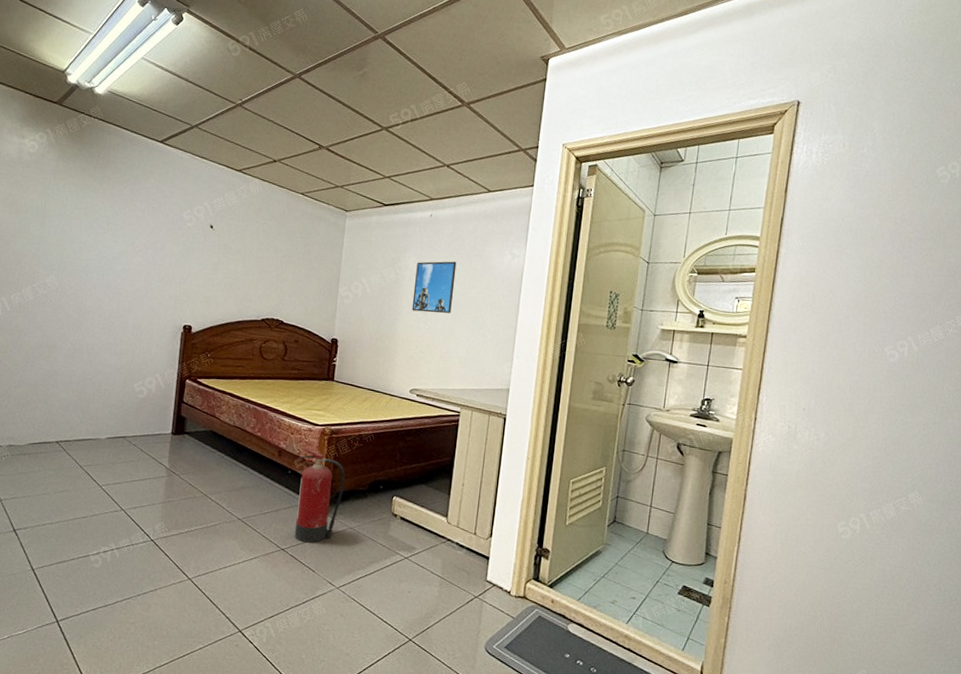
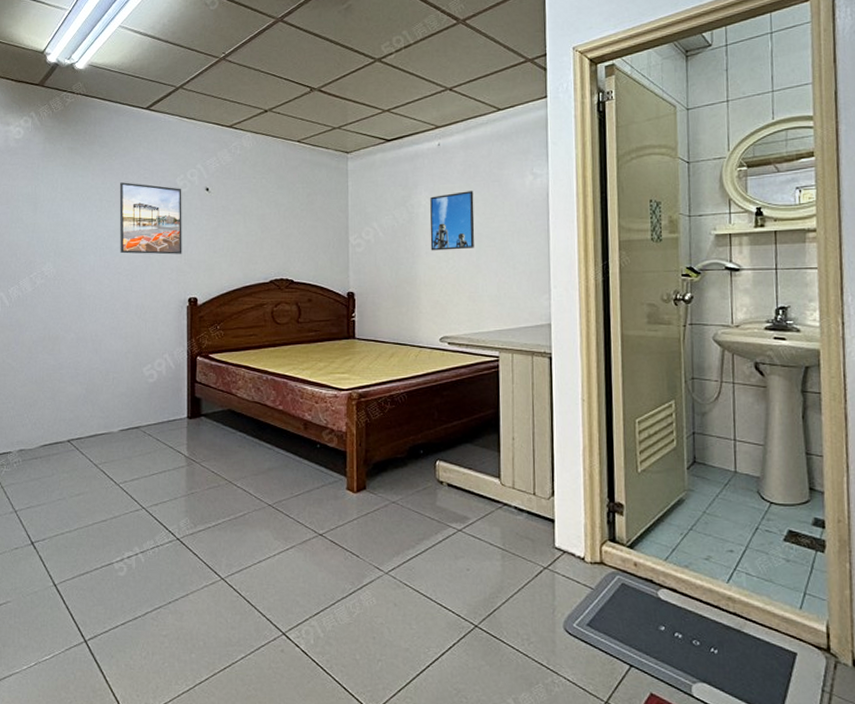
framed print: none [122,209,188,284] -> present [119,182,182,255]
fire extinguisher: present [294,447,345,543] -> none [326,416,380,524]

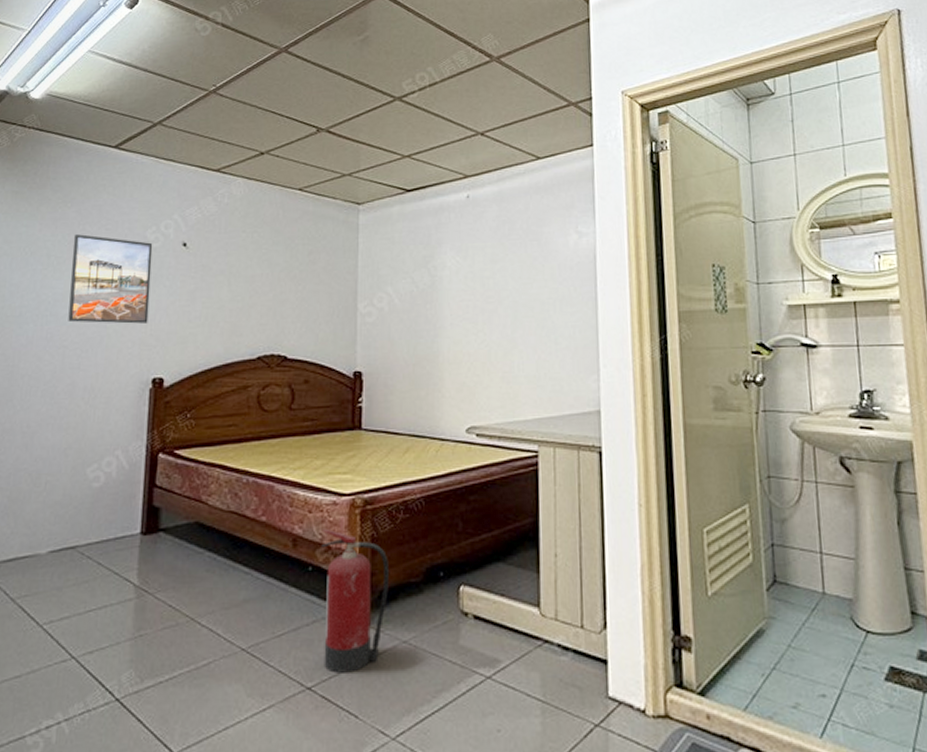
fire extinguisher: none [326,416,380,524] -> present [321,530,388,673]
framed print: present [430,191,475,251] -> none [456,251,509,322]

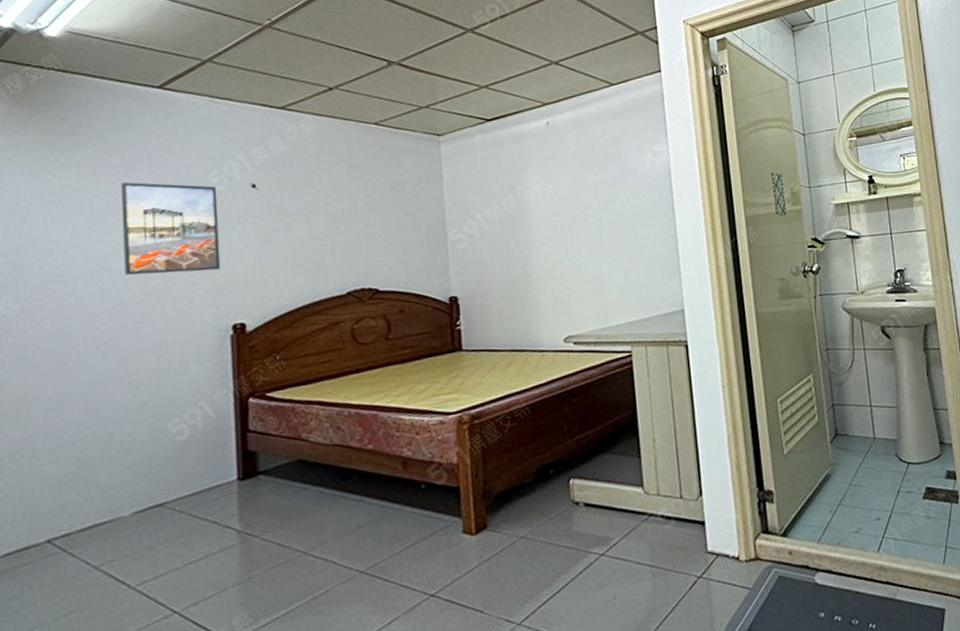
fire extinguisher: present [321,530,388,673] -> none [432,447,503,577]

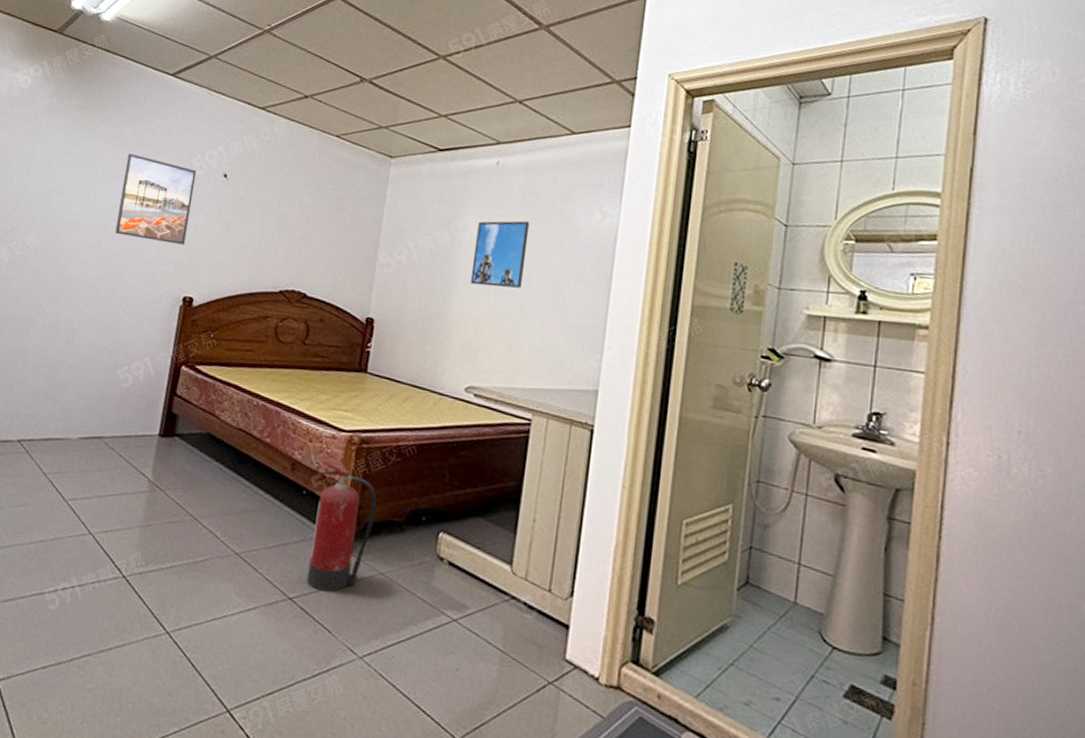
fire extinguisher: none [432,447,503,577] -> present [306,459,377,592]
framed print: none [541,172,595,241] -> present [470,220,530,288]

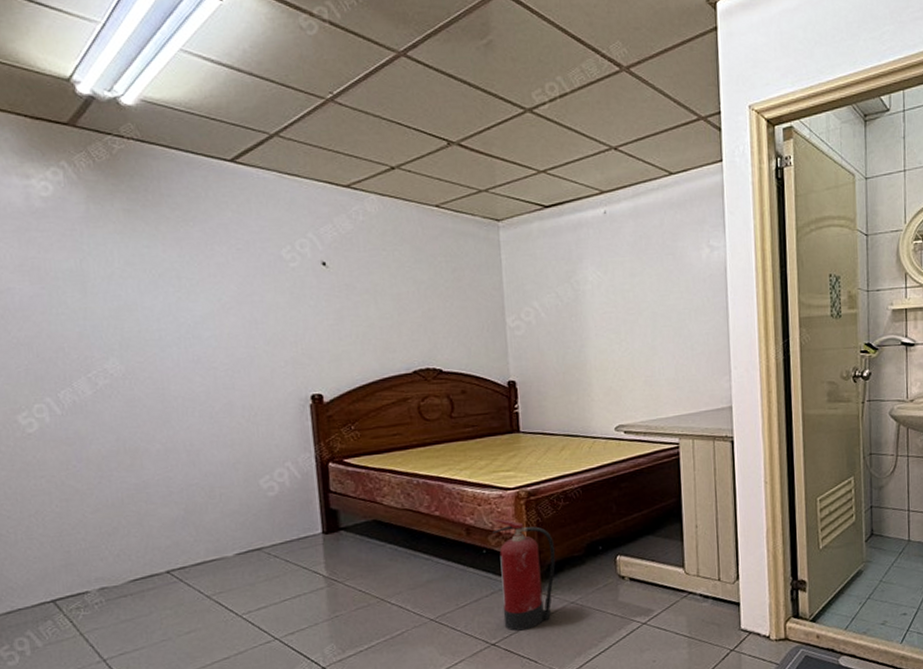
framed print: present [115,154,197,245] -> none [202,255,298,344]
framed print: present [470,220,530,288] -> none [597,265,649,332]

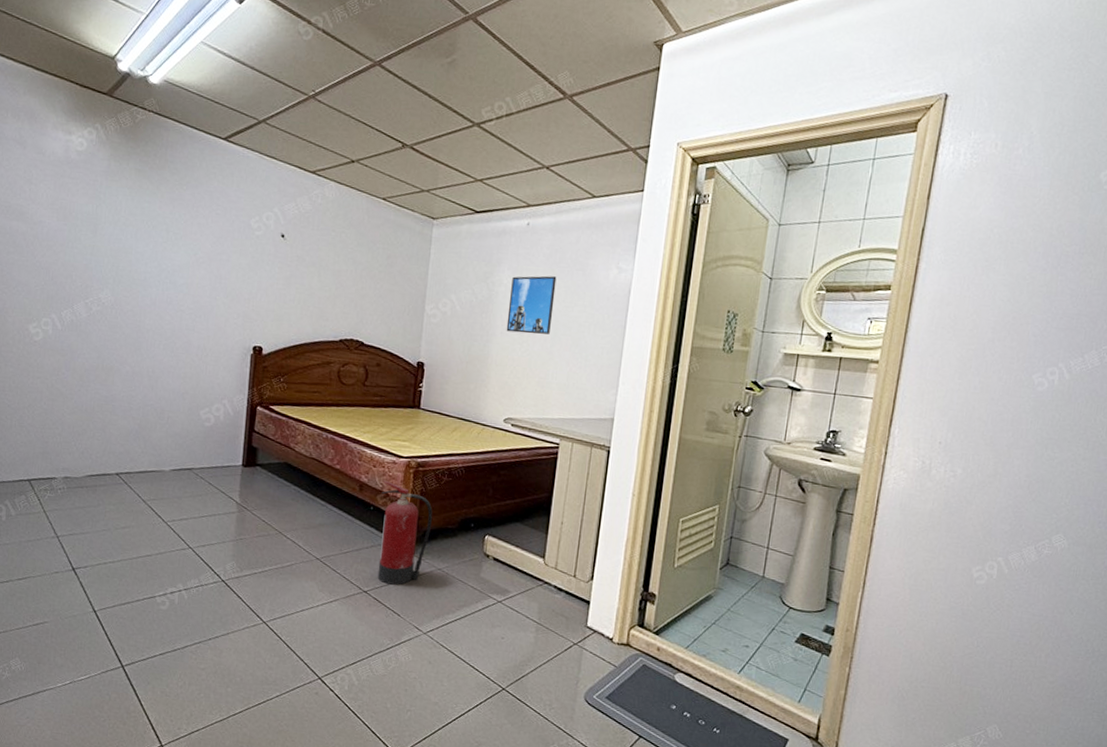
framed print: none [597,265,649,332] -> present [506,276,557,335]

